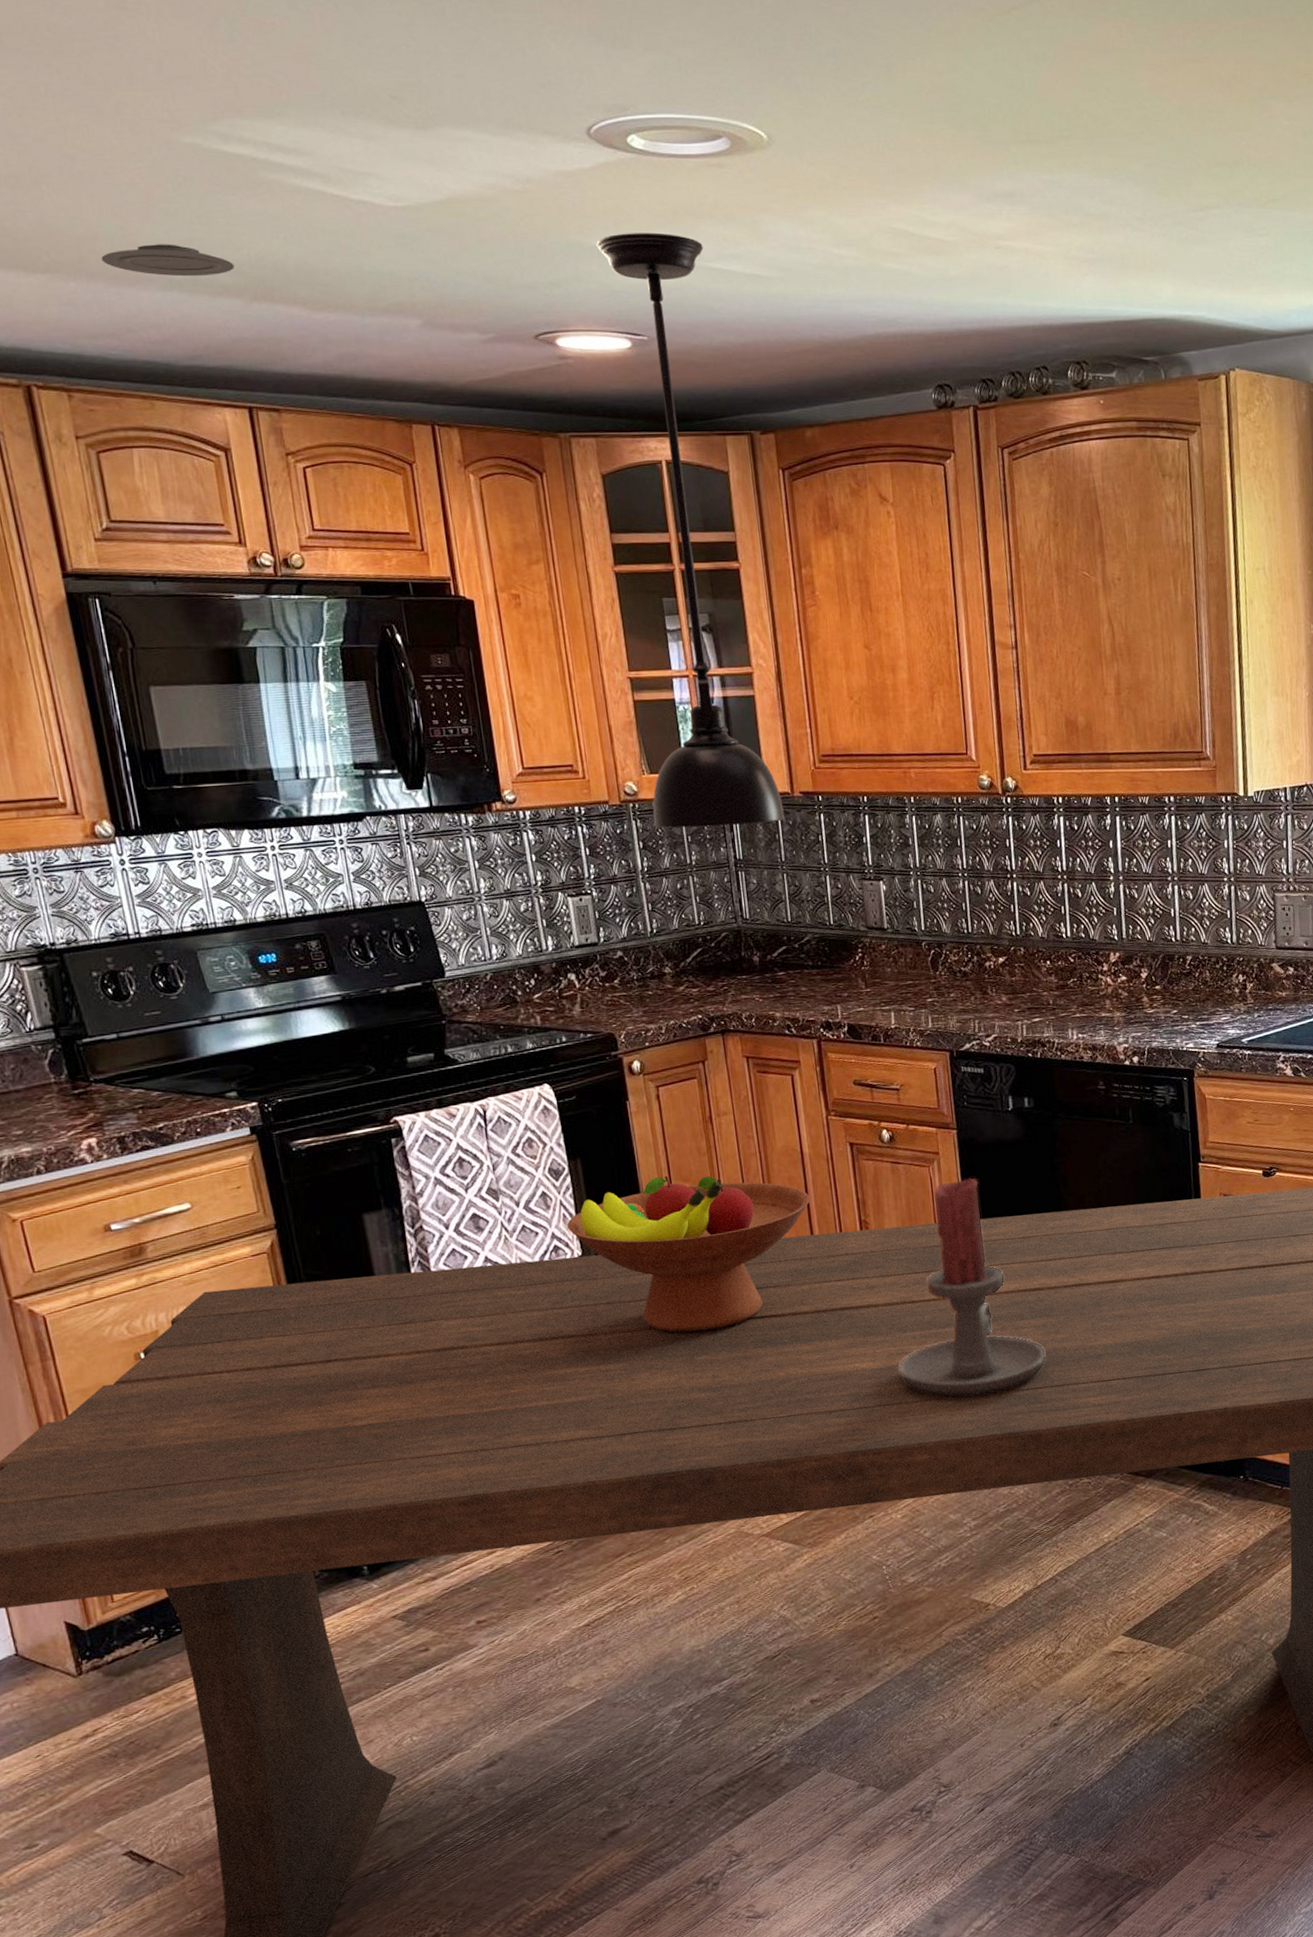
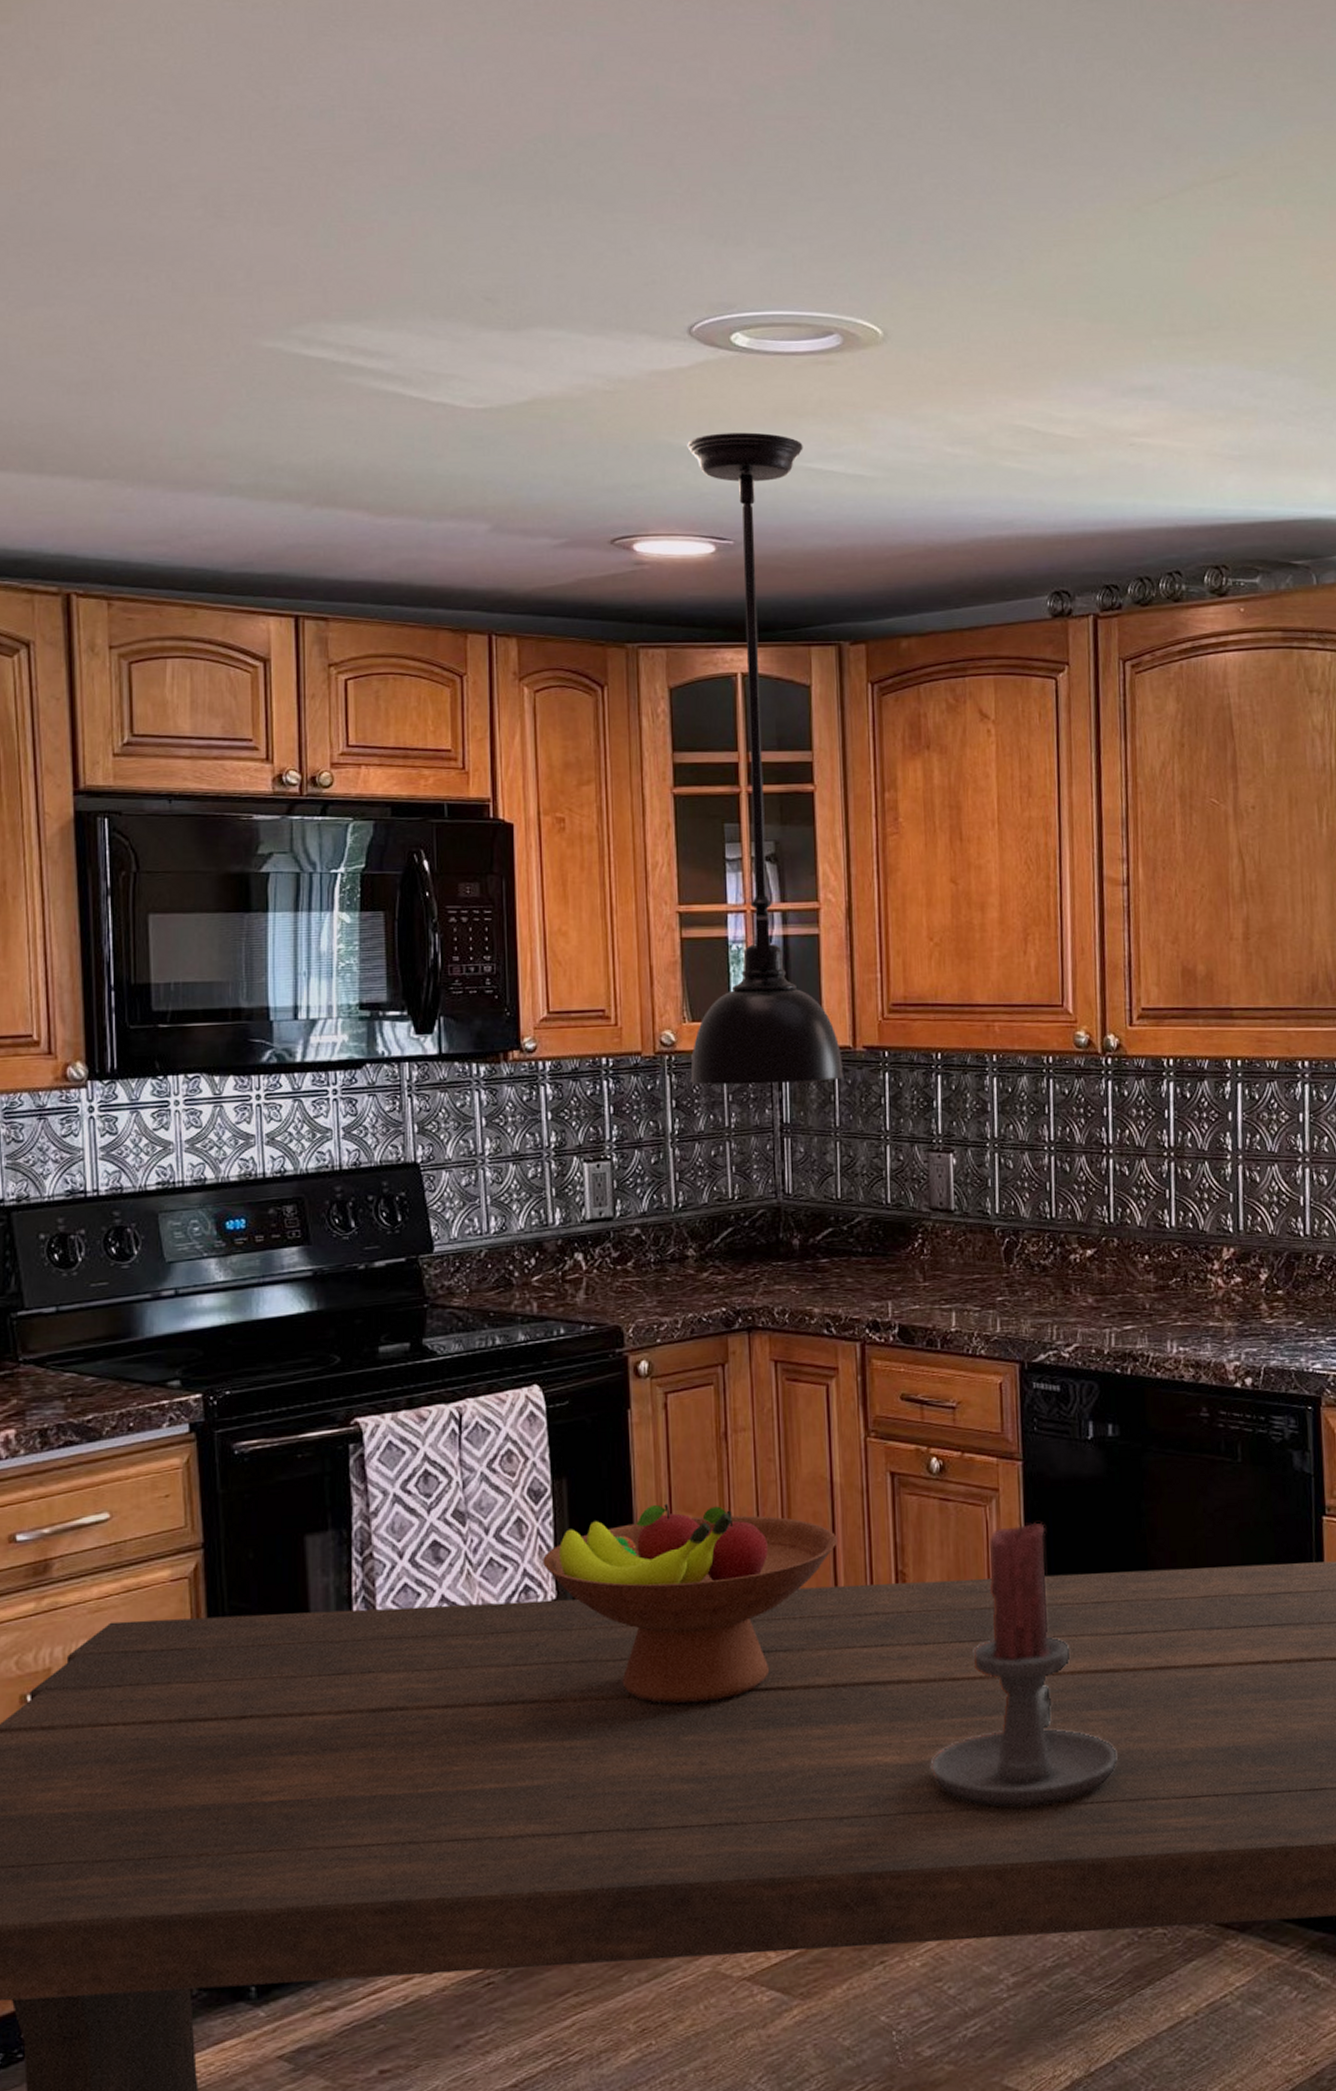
recessed light: present [101,244,235,277] -> none [163,448,299,482]

